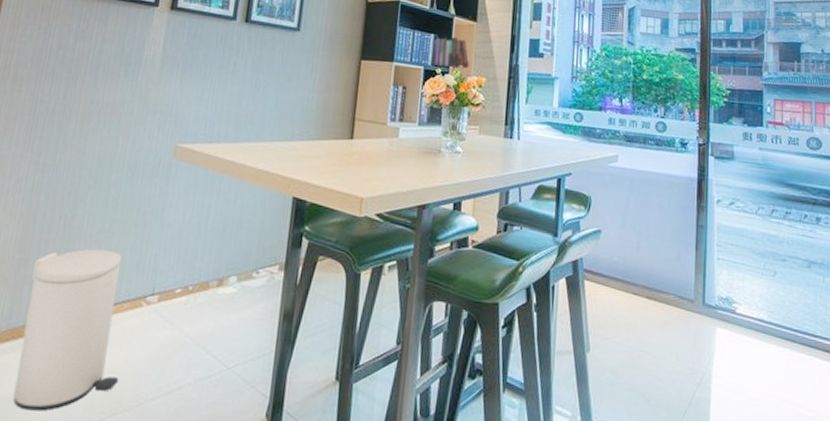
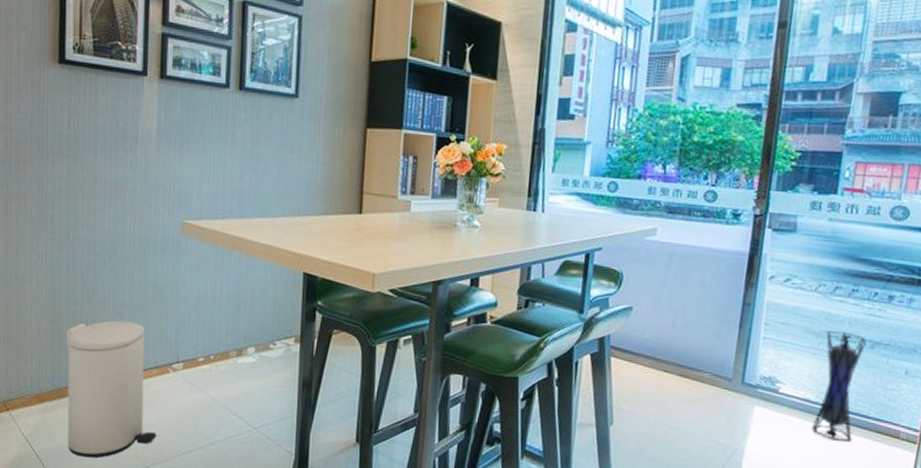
books: present [432,37,470,70] -> none [445,99,488,136]
lantern: none [769,251,804,362] -> present [812,331,867,442]

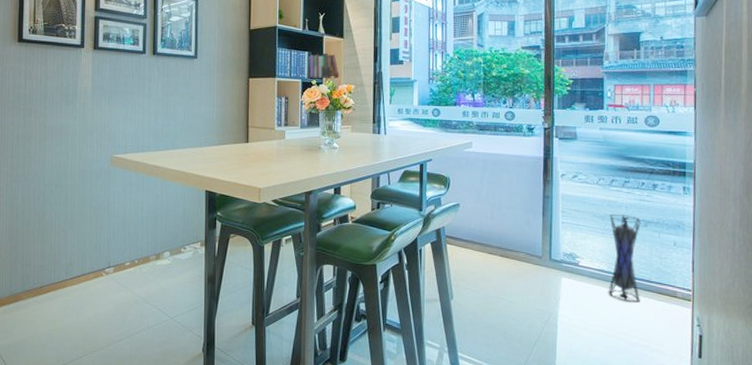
pedal bin: present [67,320,157,458] -> none [22,236,94,350]
books: none [445,99,488,136] -> present [307,53,340,79]

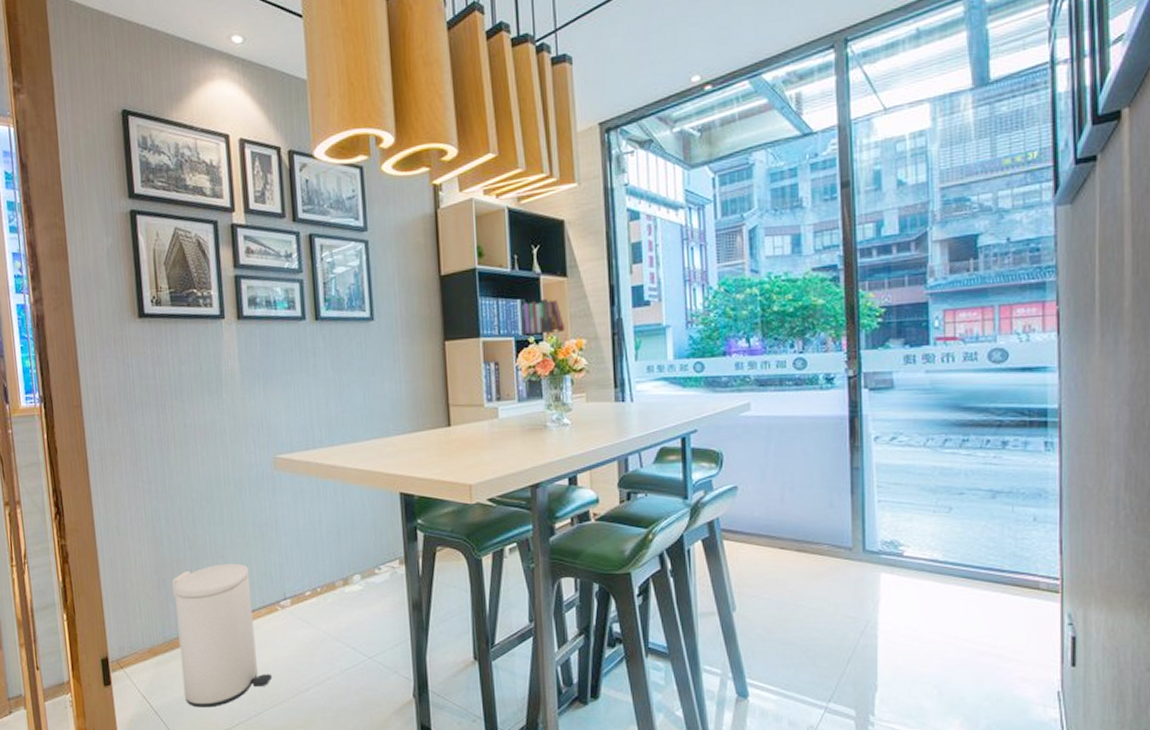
pedal bin: none [22,236,94,350] -> present [172,563,273,708]
lantern: present [609,214,641,302] -> none [943,485,989,599]

